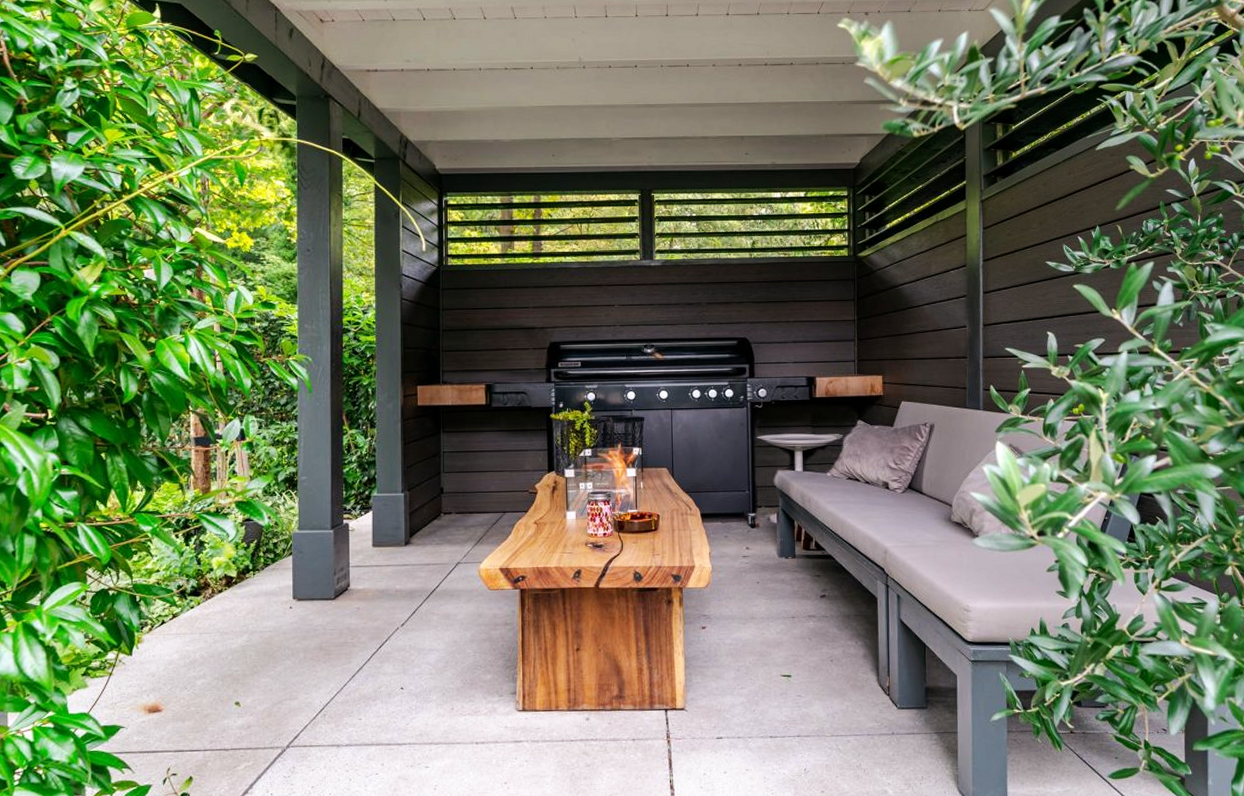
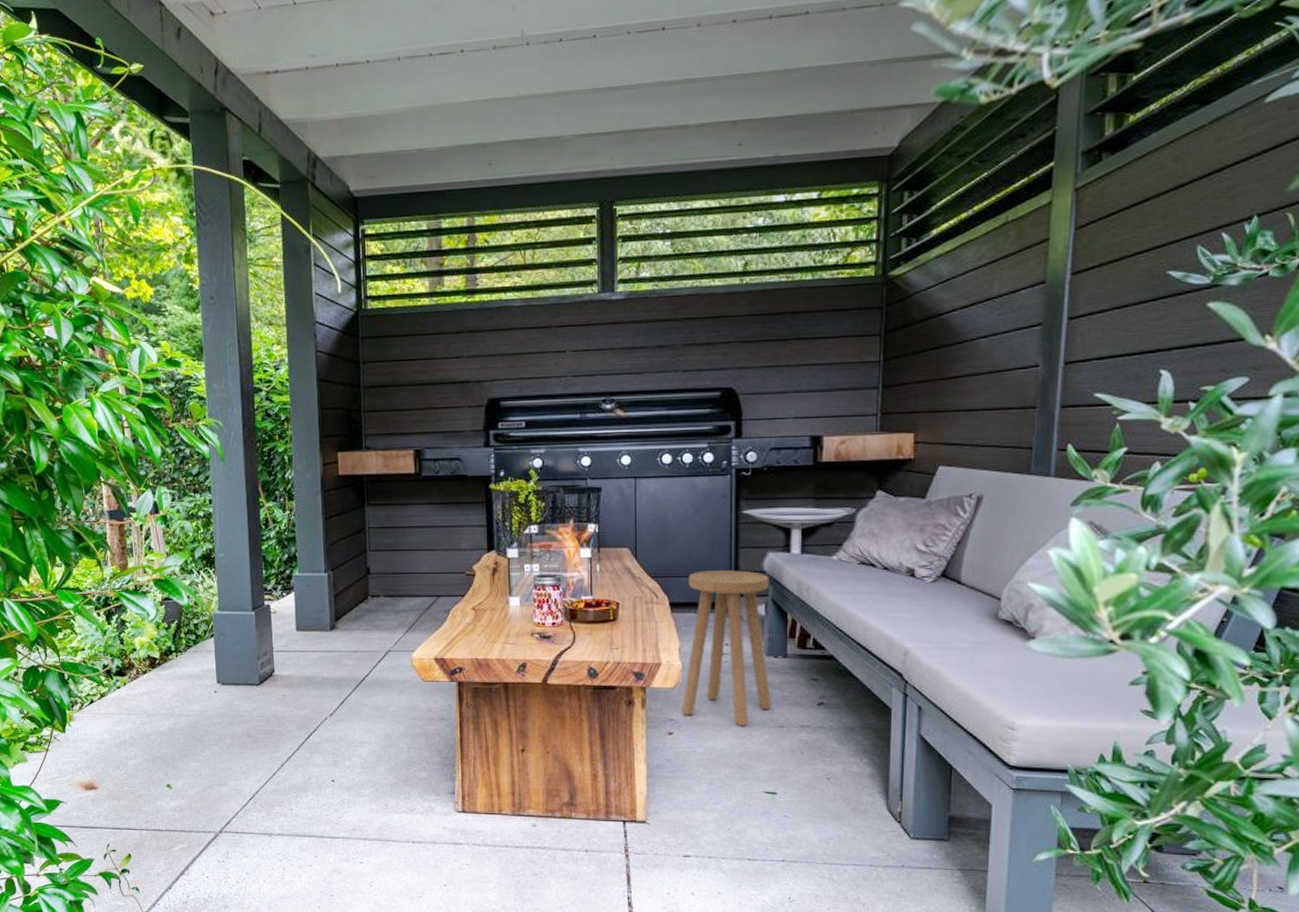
stool: none [712,485,785,619] -> present [682,570,772,727]

